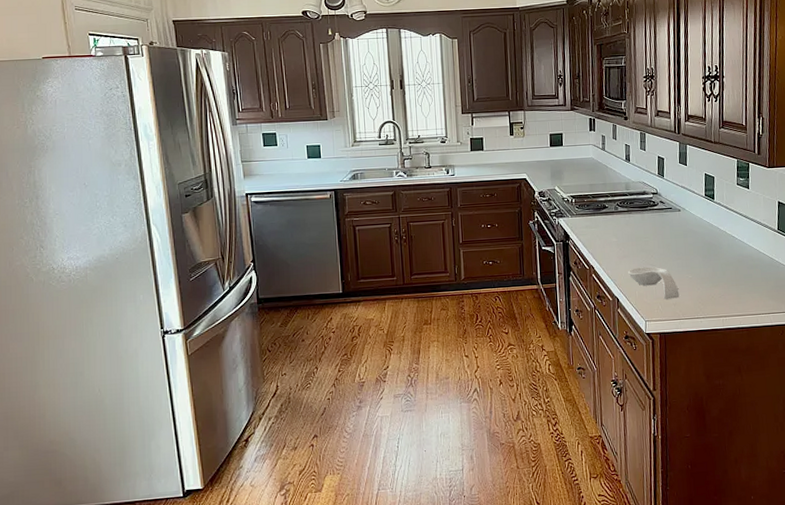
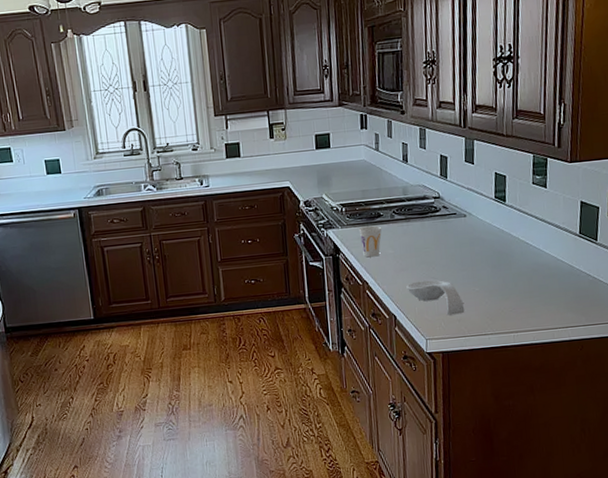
cup: none [586,216,607,244] -> present [358,225,382,258]

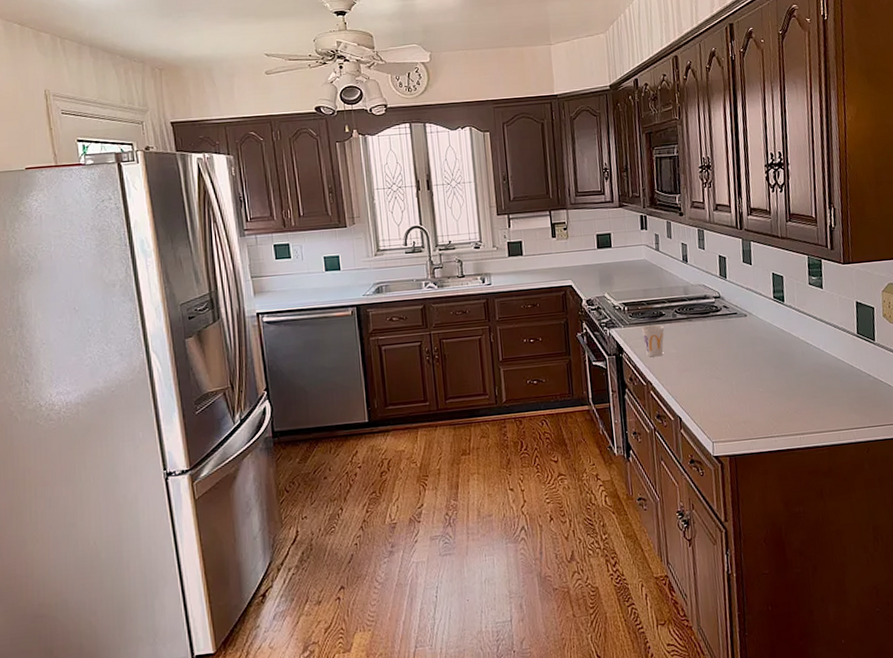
spoon rest: present [406,279,465,315] -> none [690,380,750,417]

